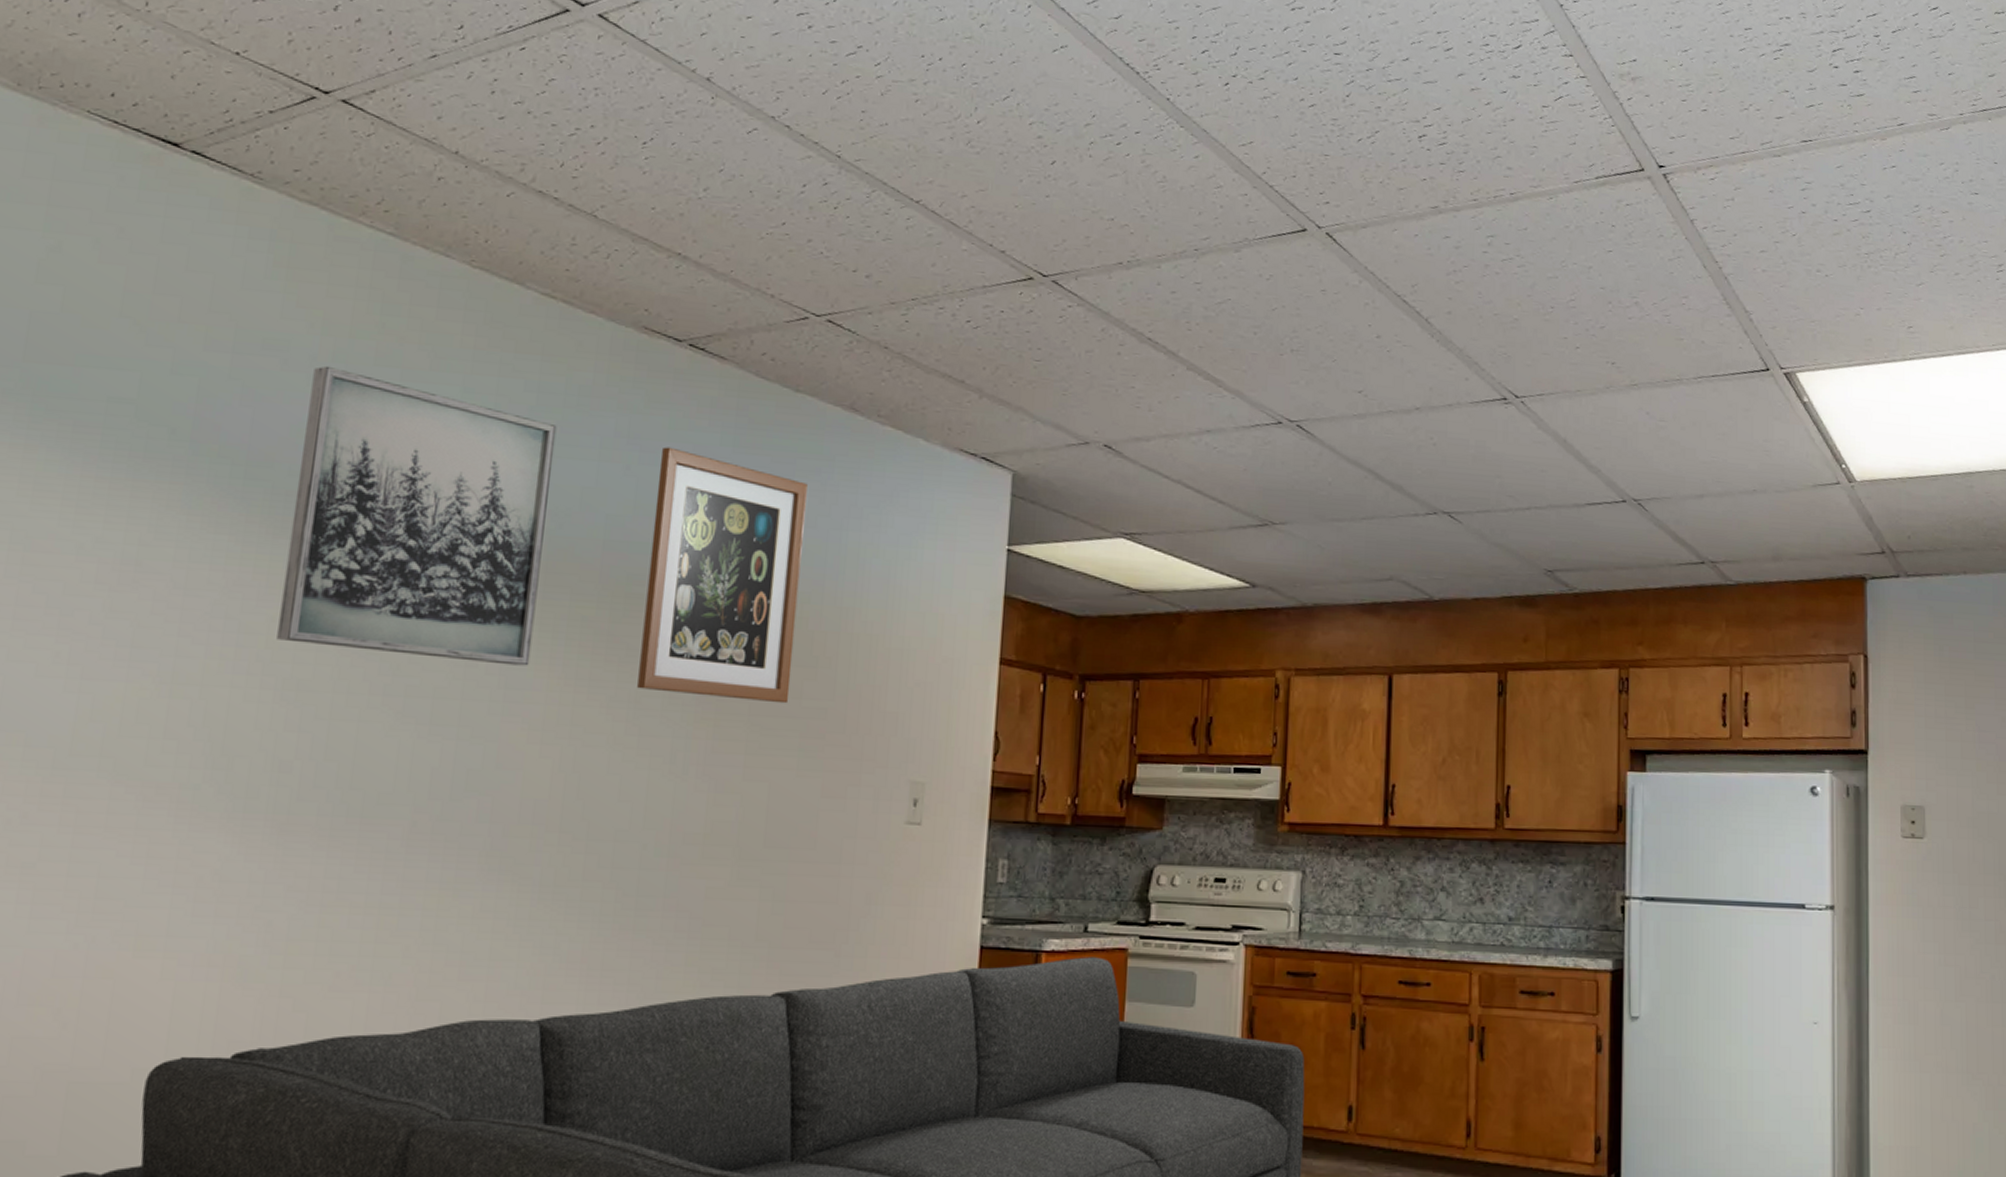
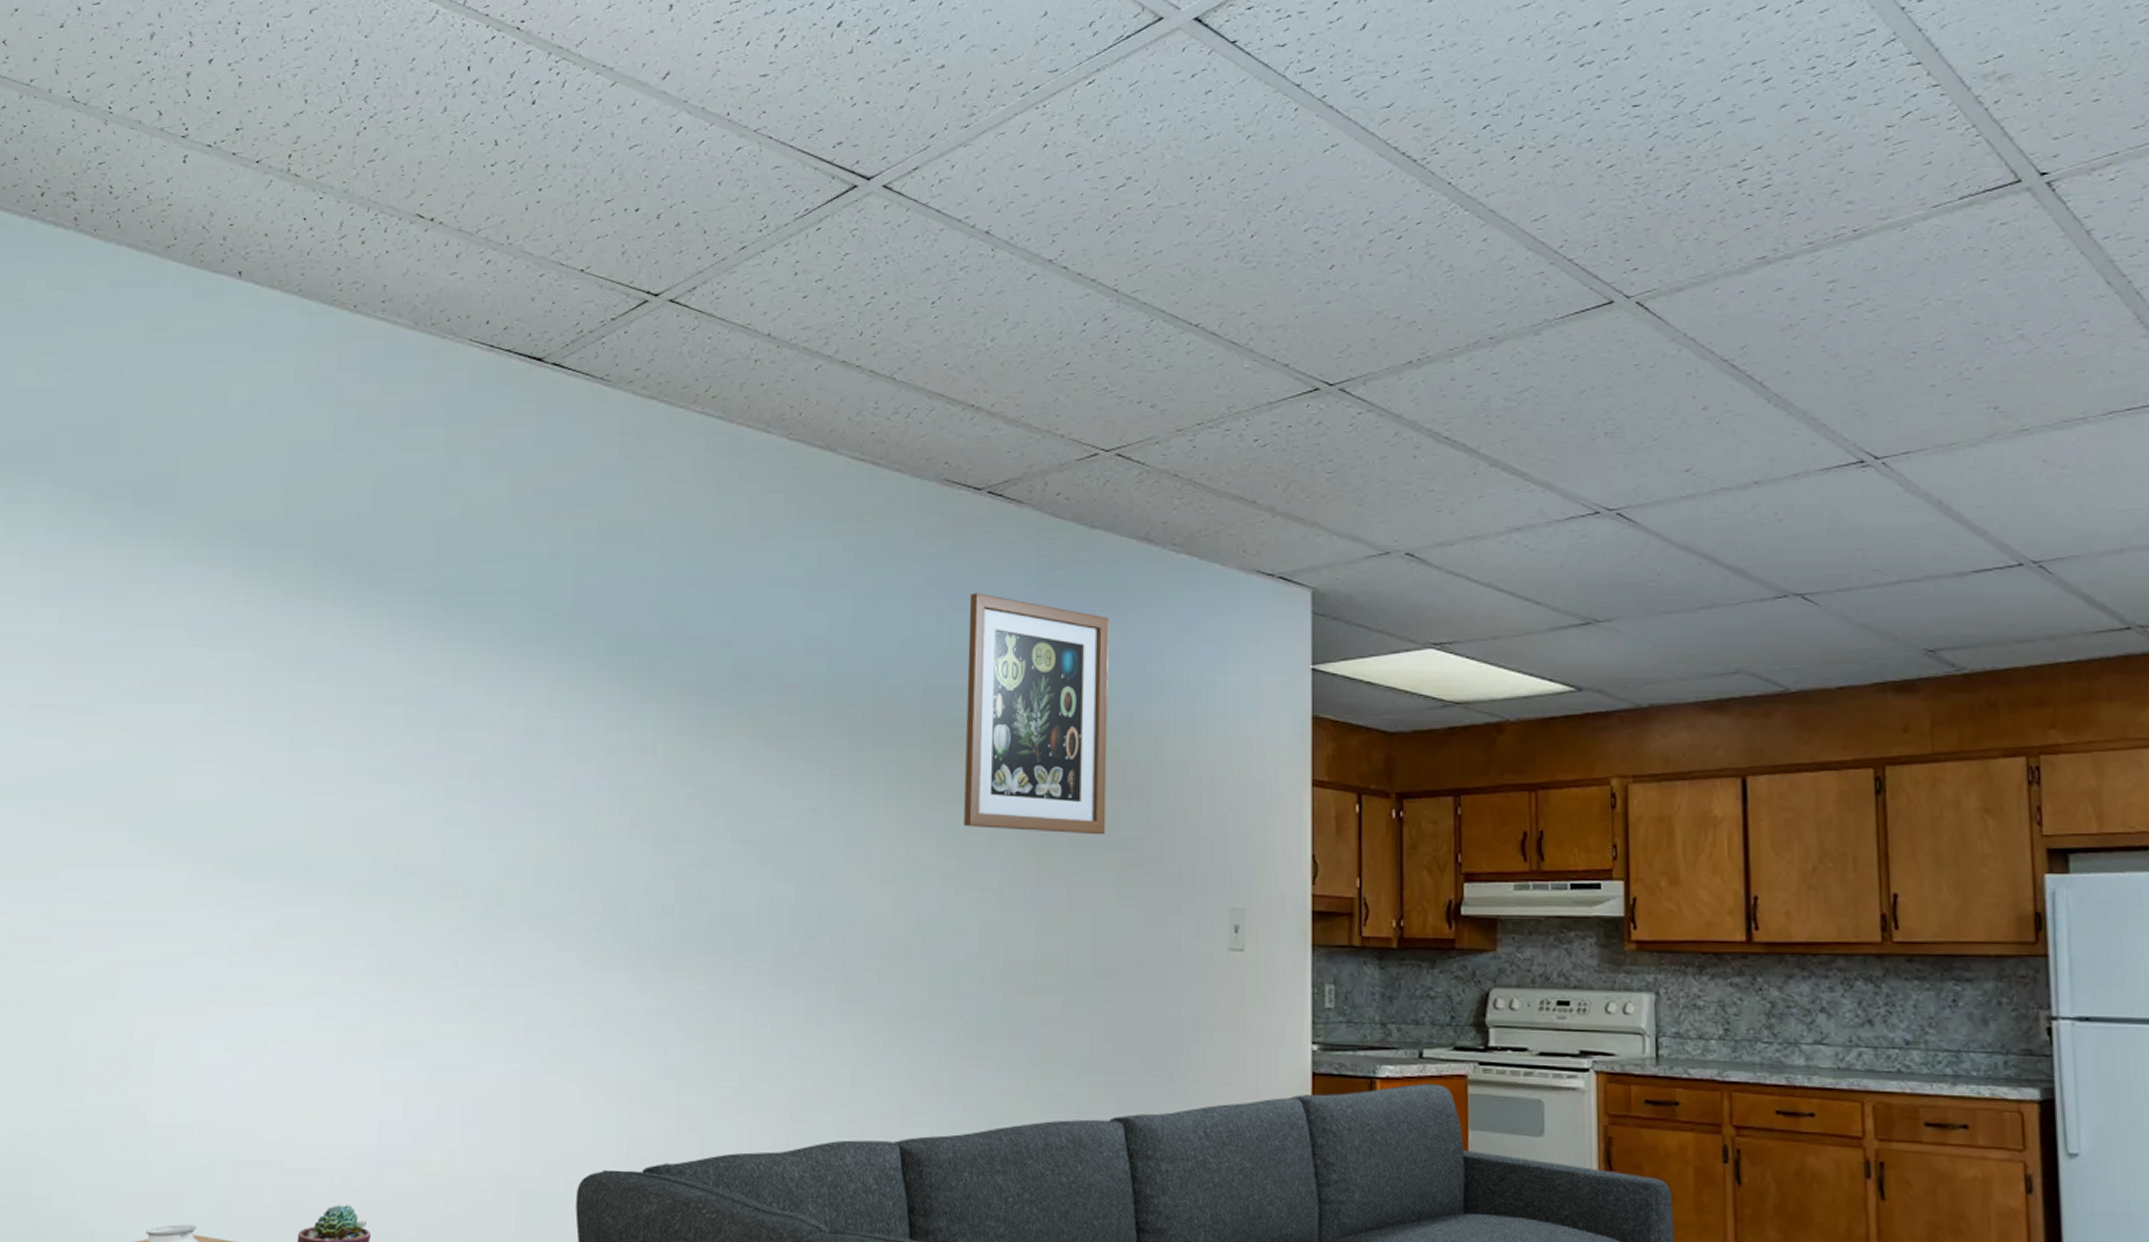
wall art: present [277,365,557,666] -> none [652,544,874,810]

